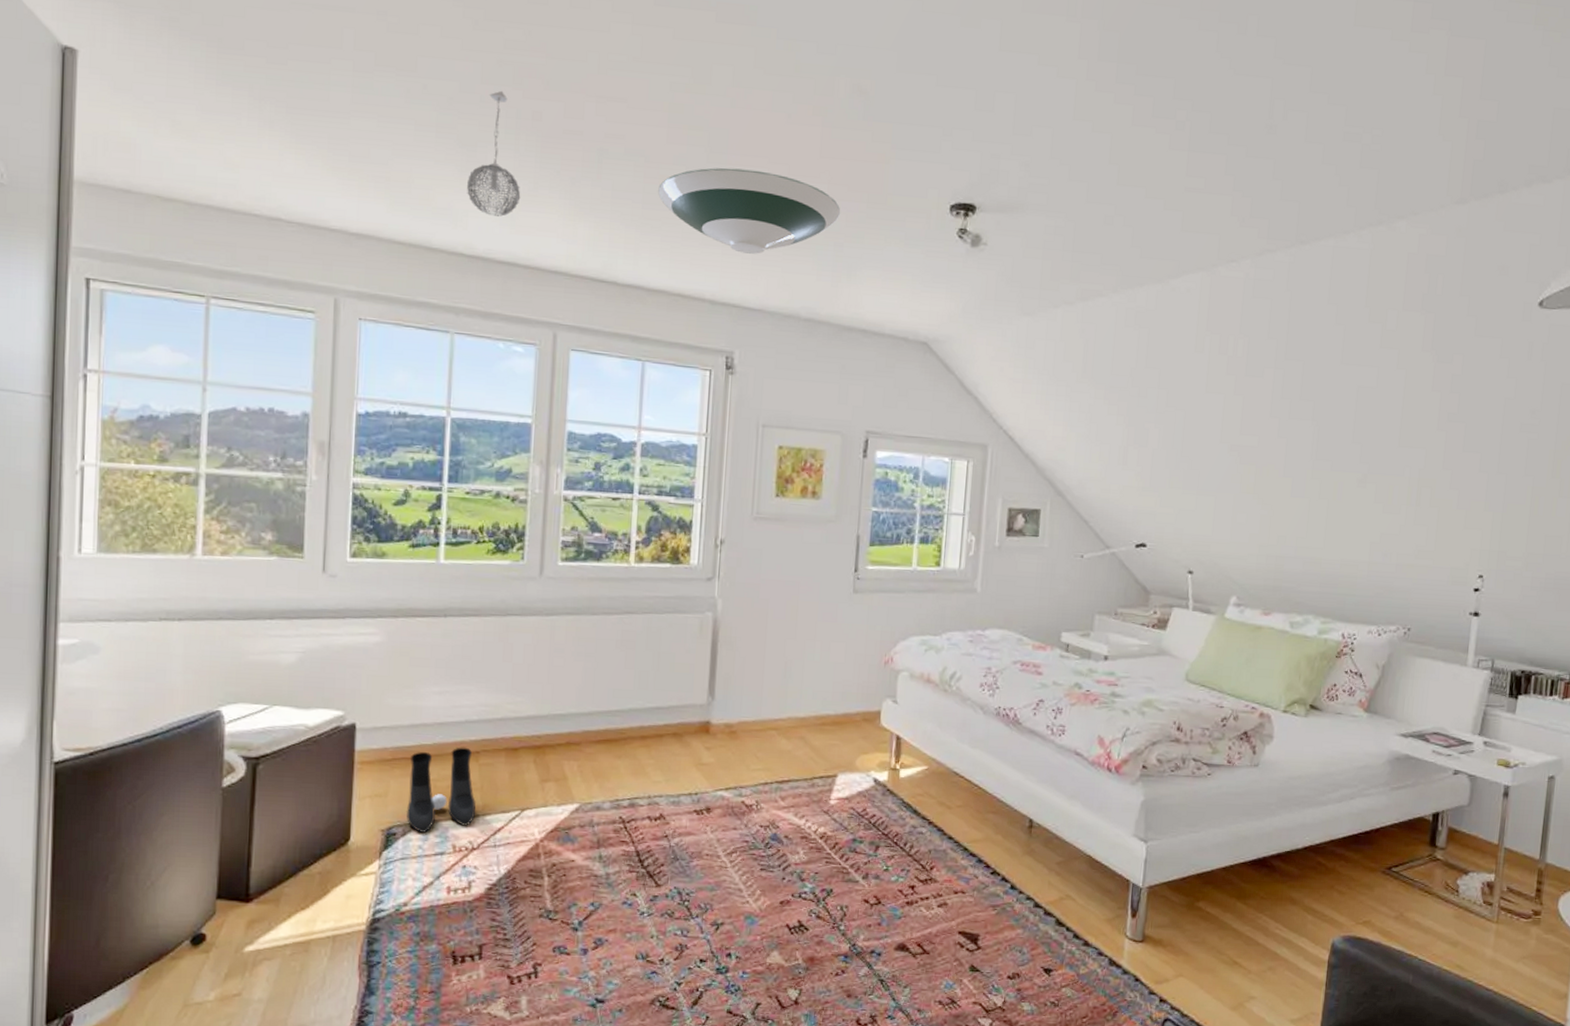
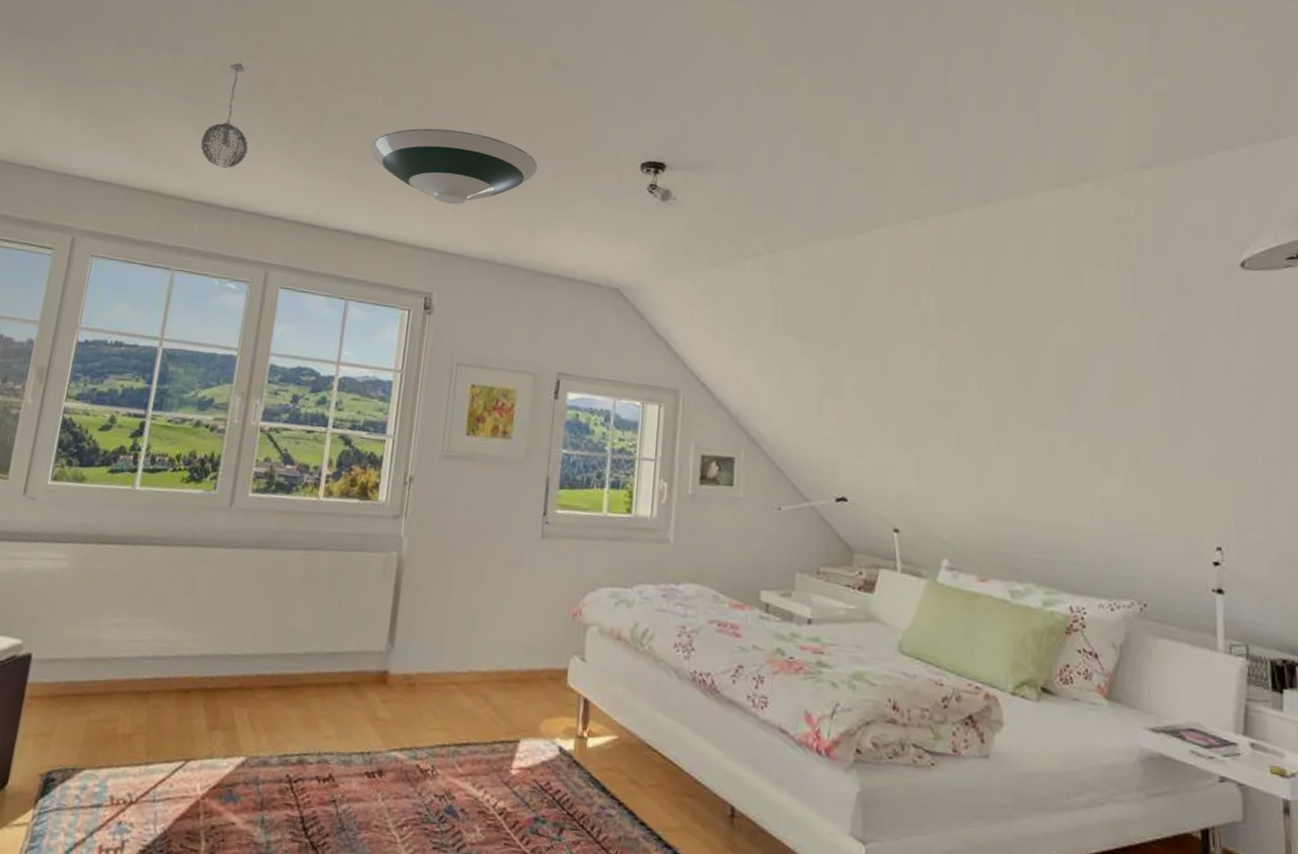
boots: present [406,747,476,833] -> none [68,685,143,781]

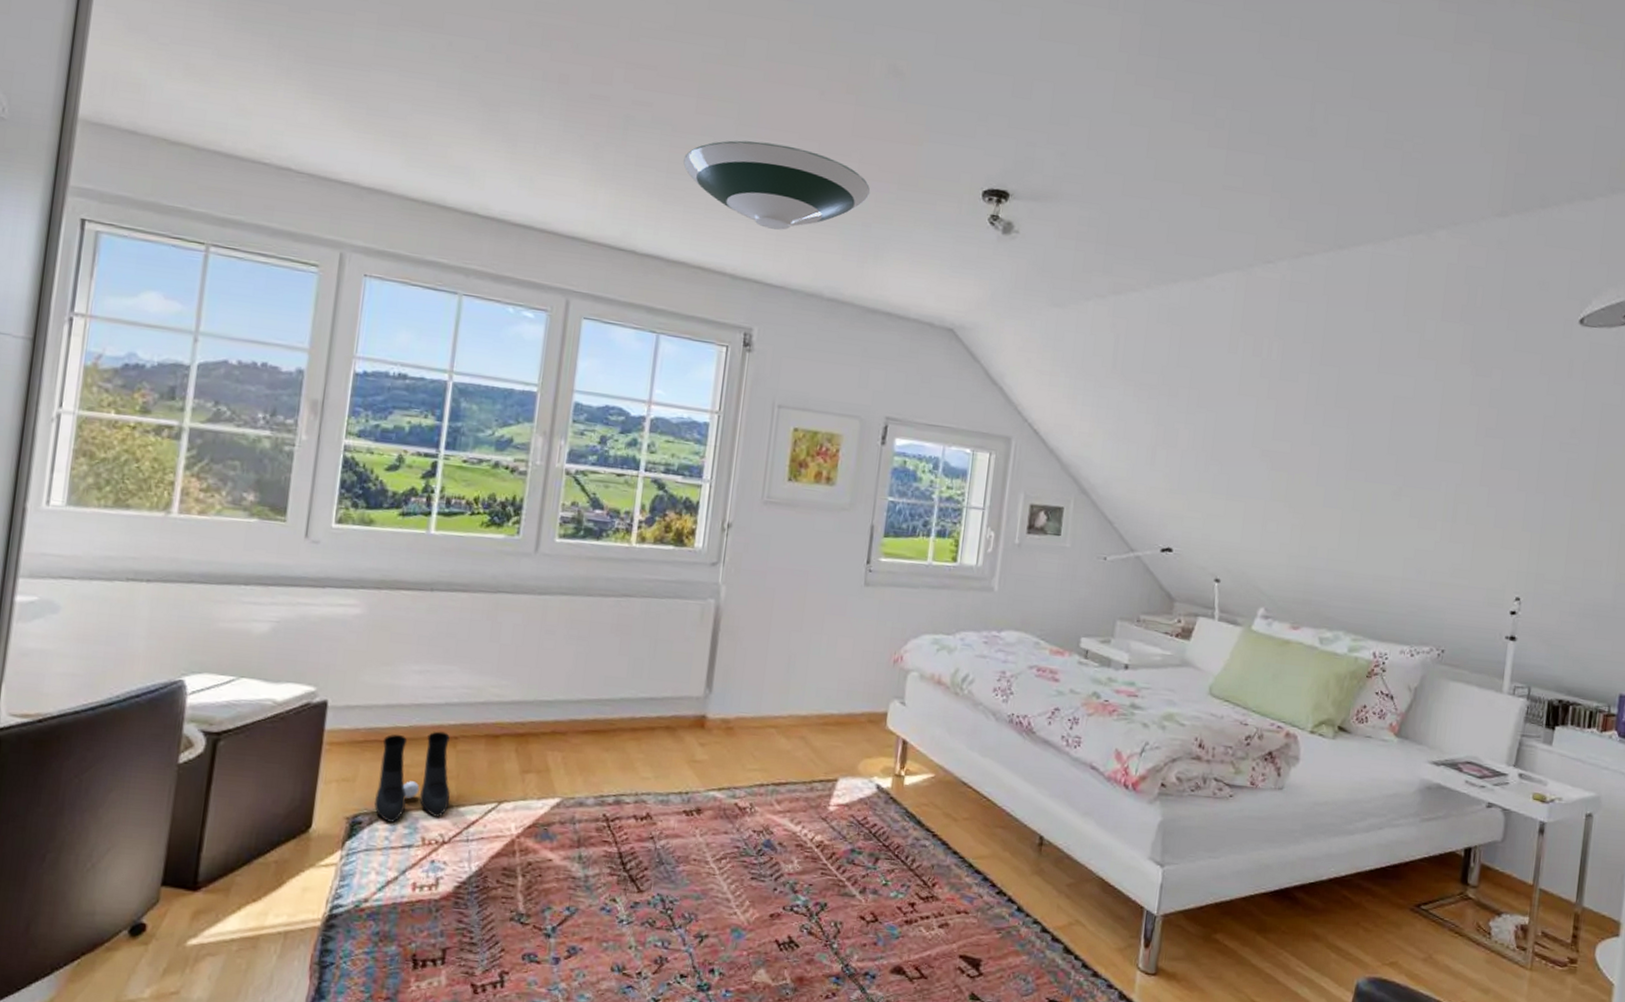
boots: none [68,685,143,781] -> present [374,731,450,823]
pendant light: present [201,62,248,168] -> none [486,51,542,178]

